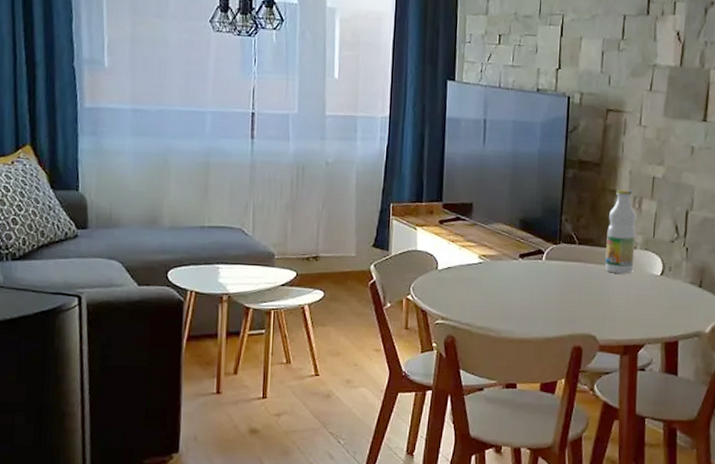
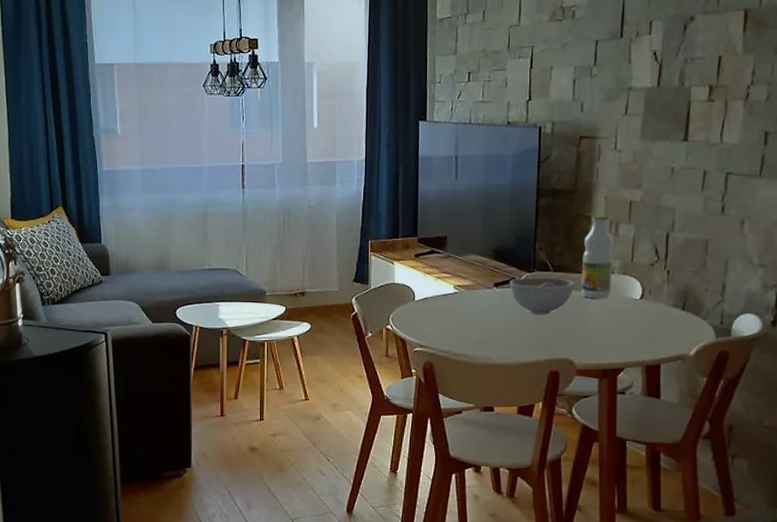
bowl: none [535,249,599,288] -> present [509,277,574,314]

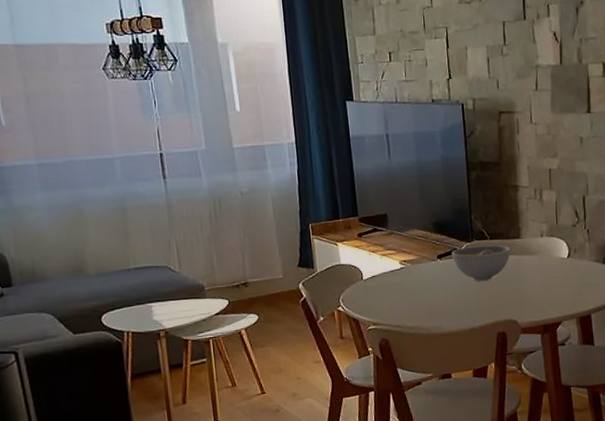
bottle: present [581,215,613,299] -> none [514,184,543,261]

